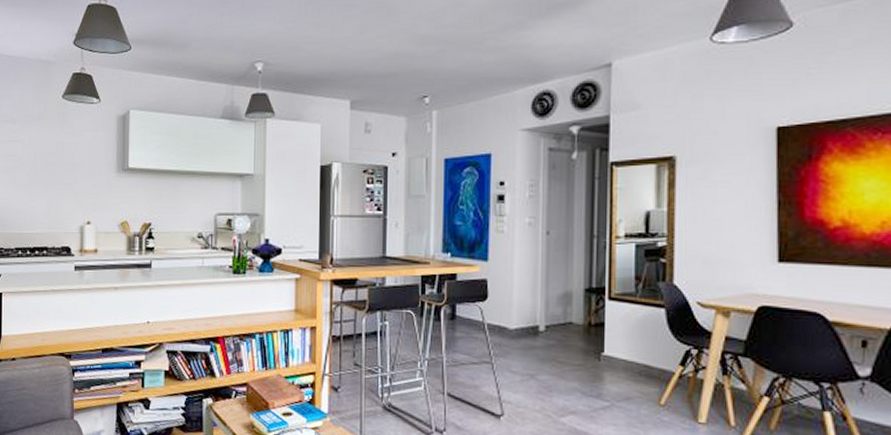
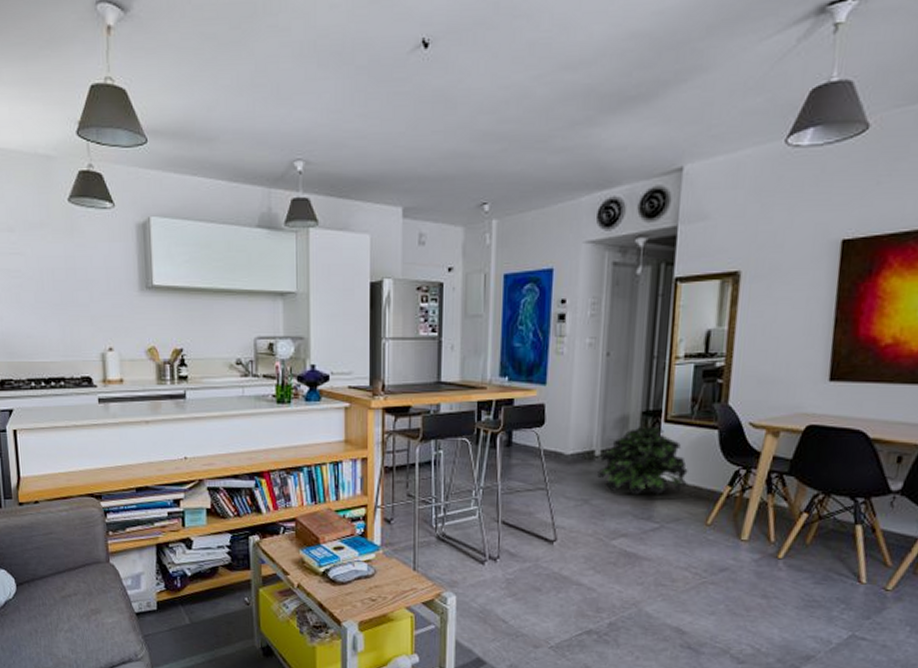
potted plant: none [543,302,636,373] -> present [597,426,688,496]

